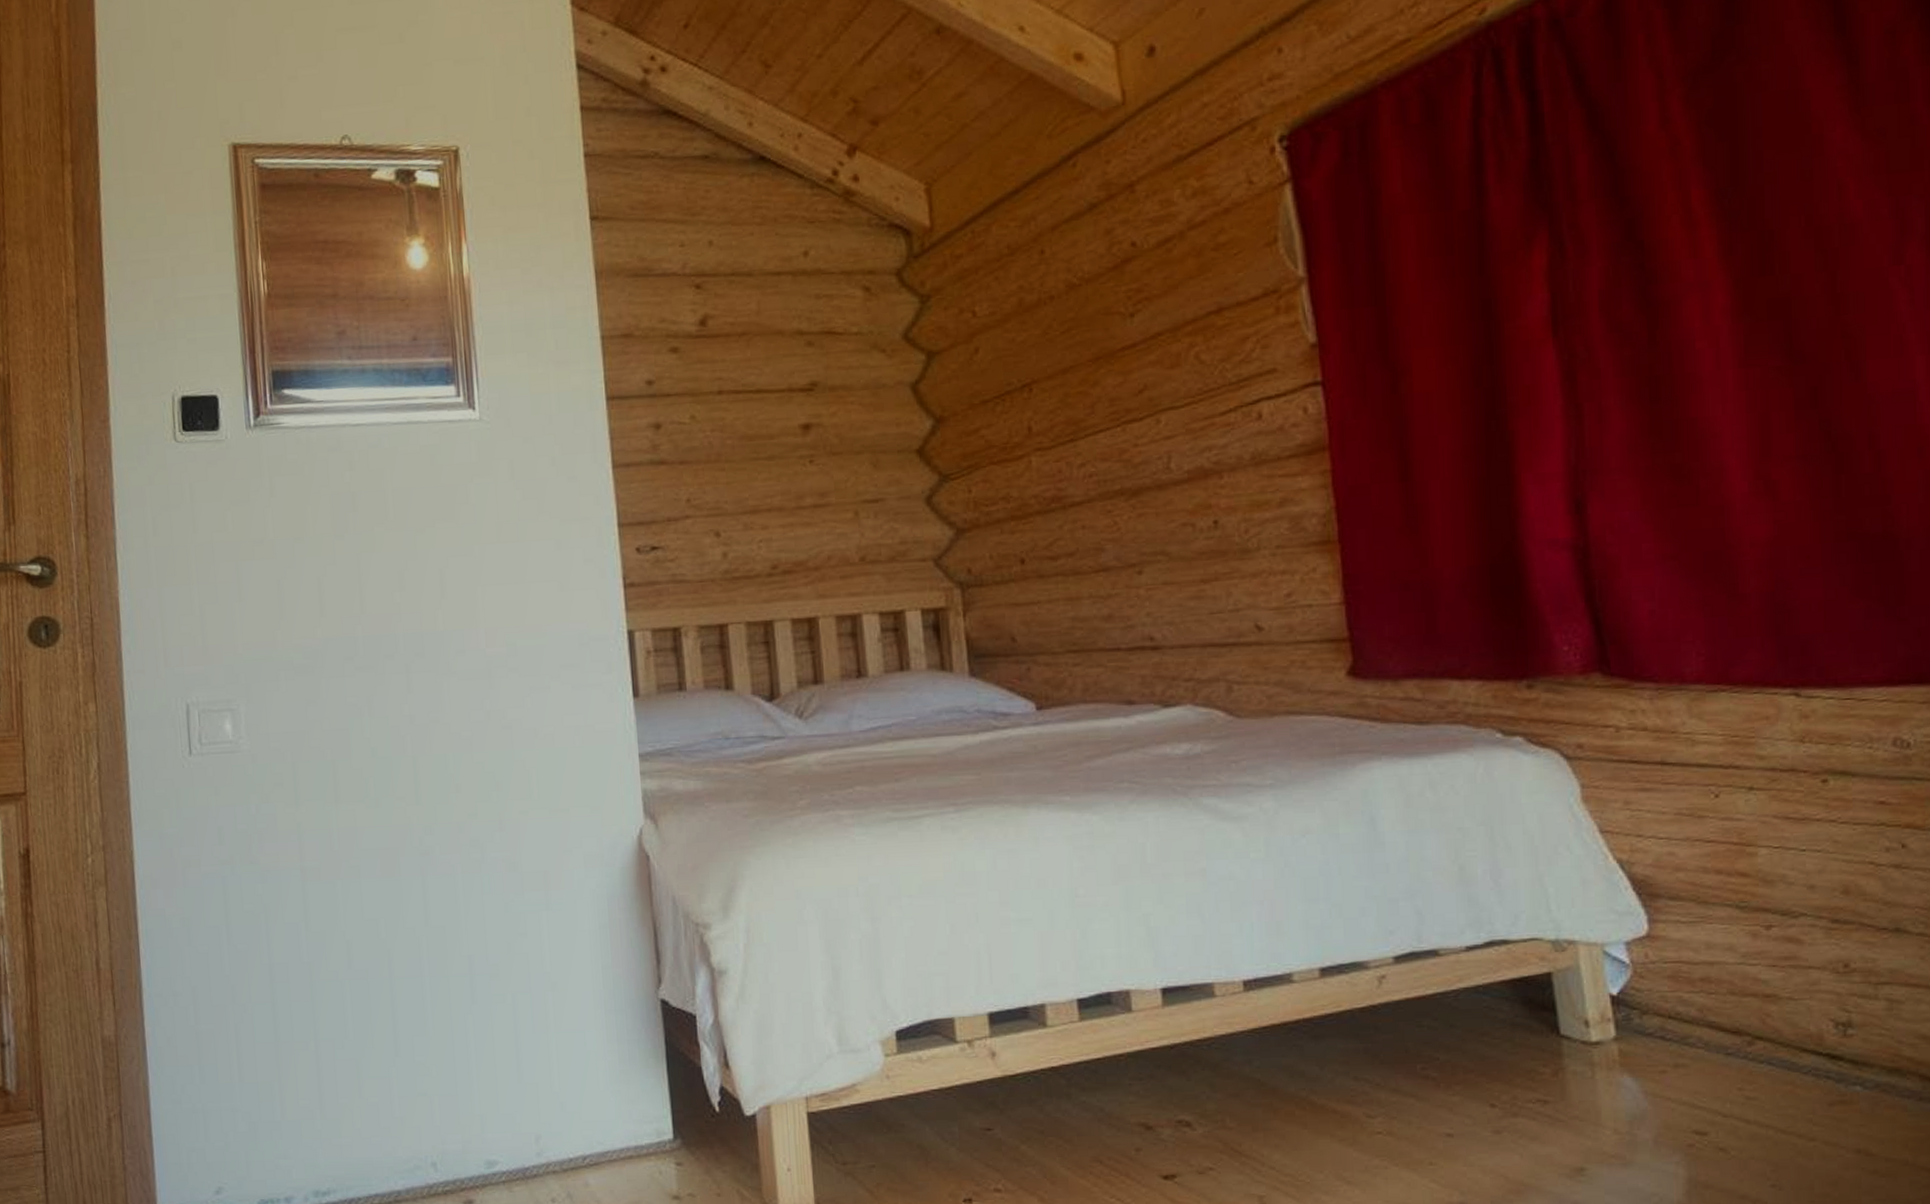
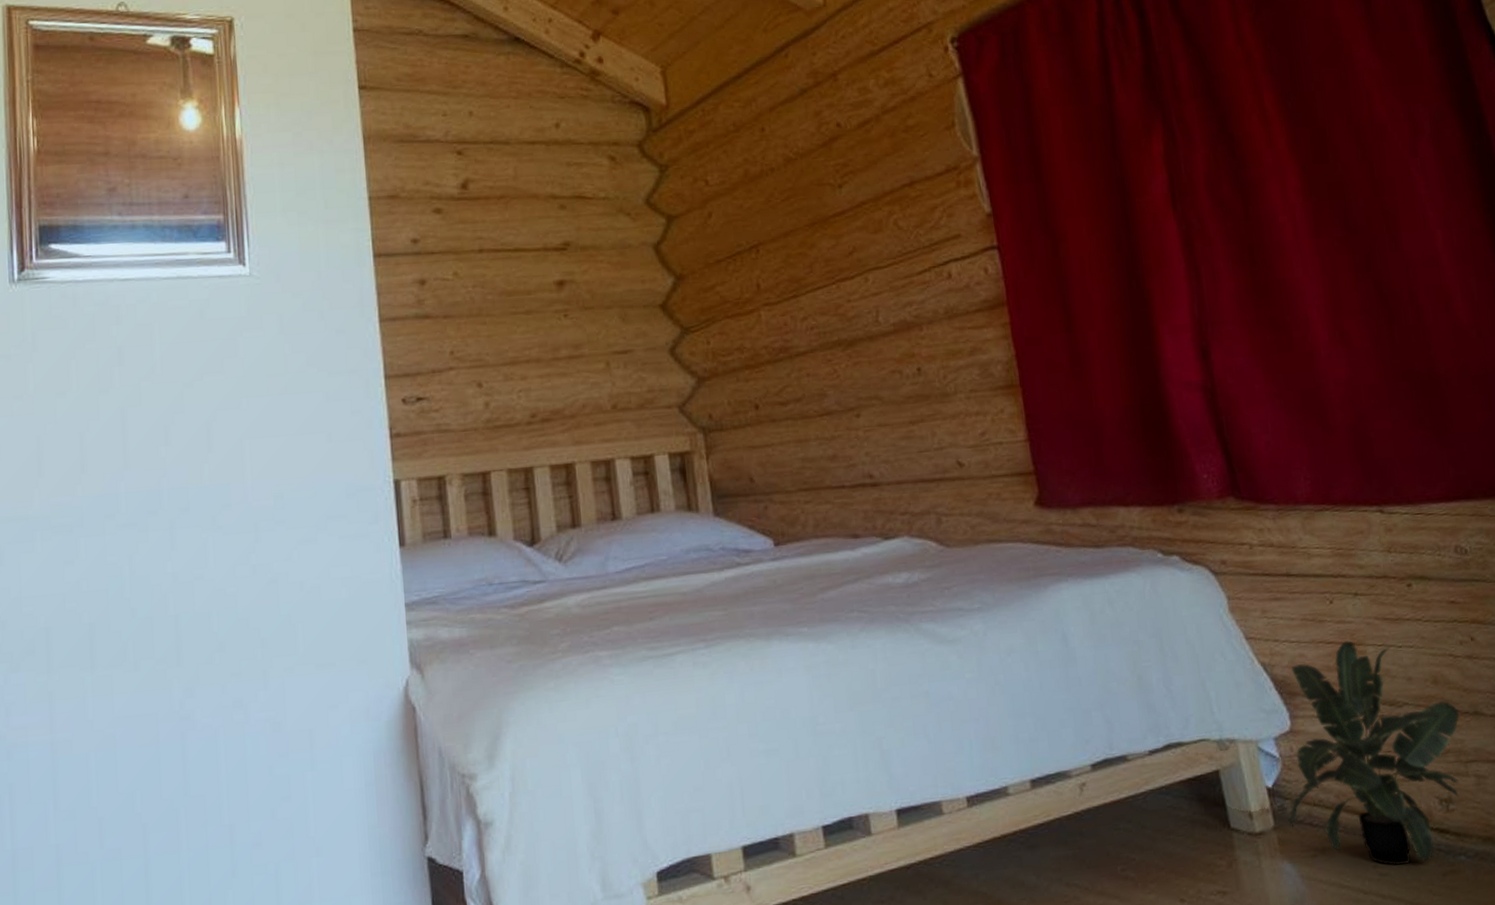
potted plant: none [1634,840,1875,1090] -> present [1289,641,1460,866]

